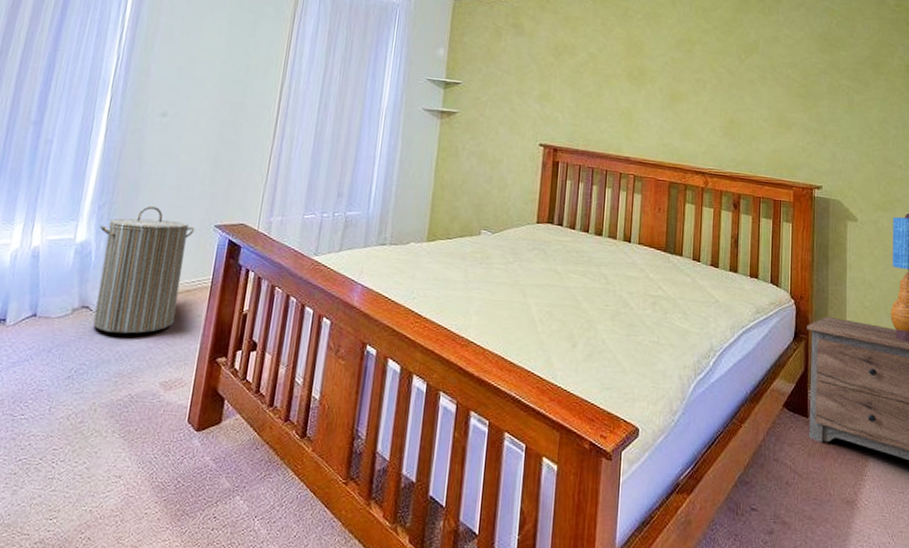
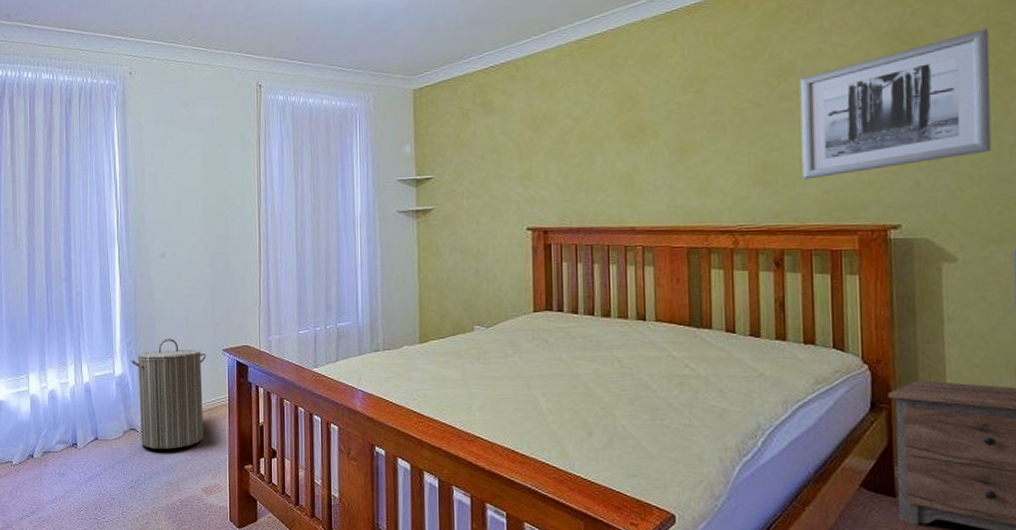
wall art: none [758,46,883,139] -> present [799,28,992,180]

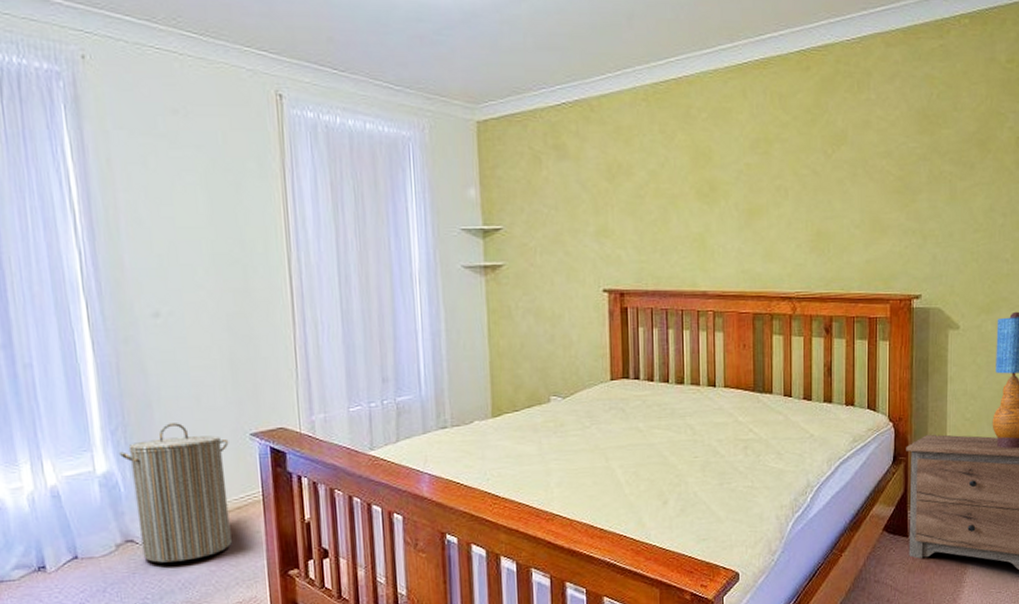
wall art: present [799,28,992,180] -> none [849,117,991,249]

